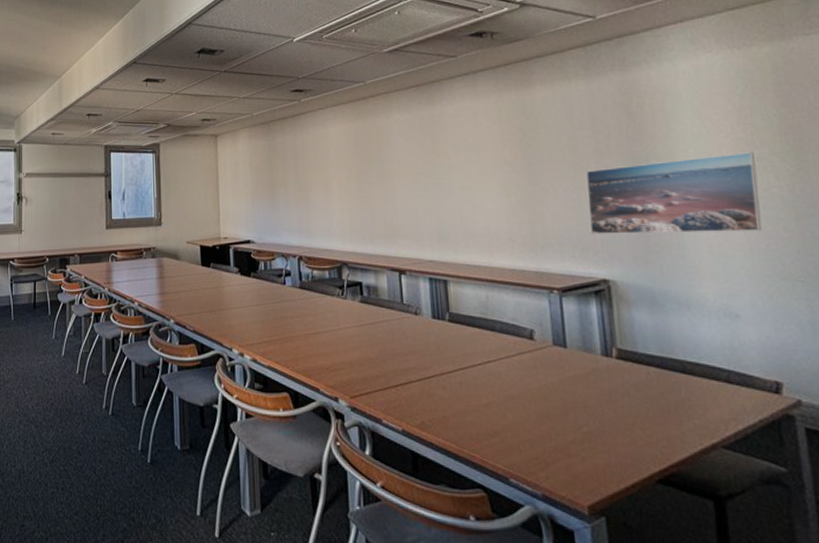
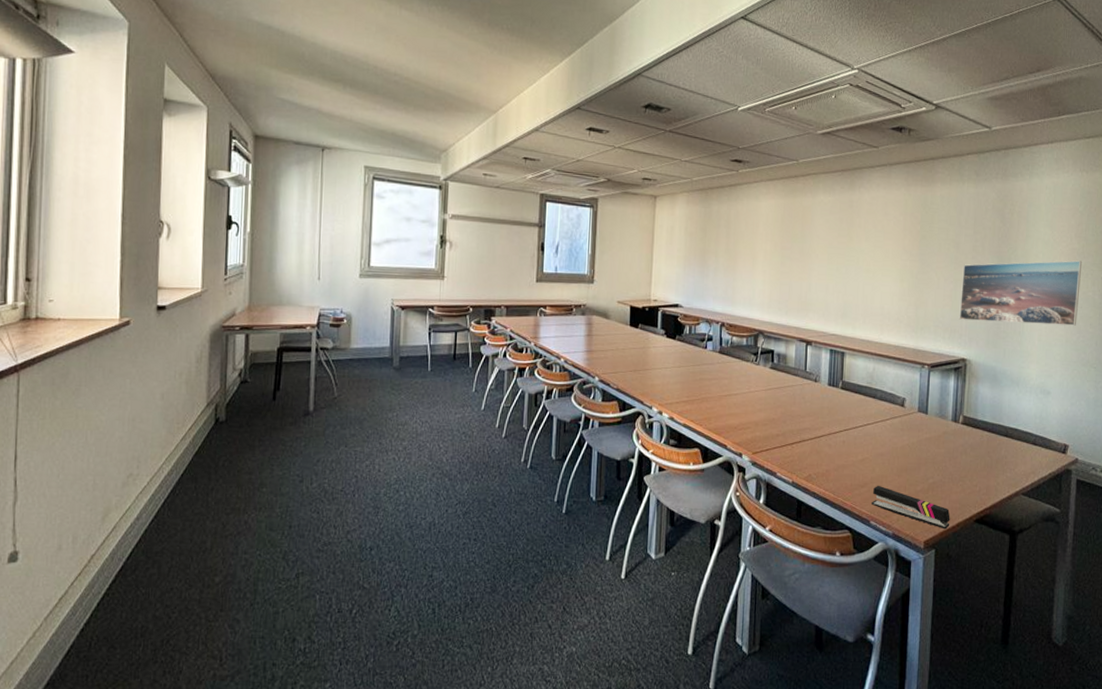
stapler: none [507,434,622,492] -> present [872,485,950,530]

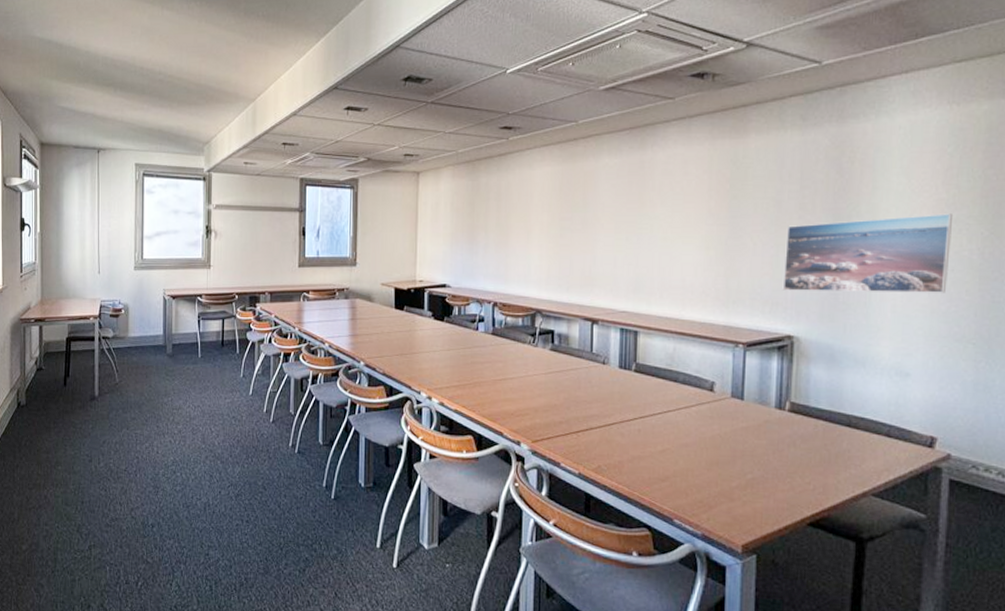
stapler: present [872,485,950,530] -> none [675,479,776,533]

